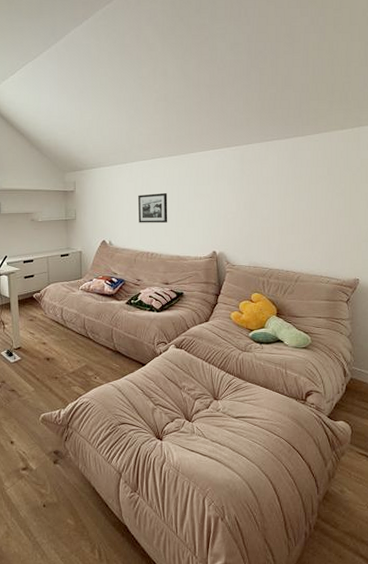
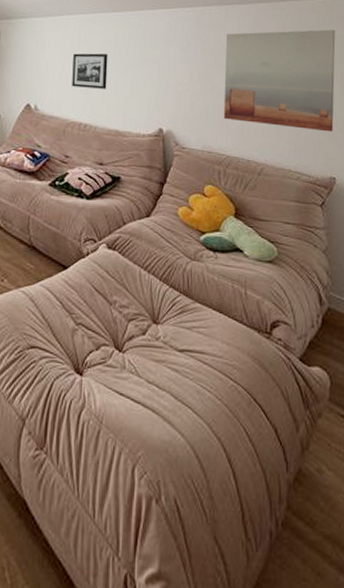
wall art: none [266,156,361,243] -> present [223,29,336,132]

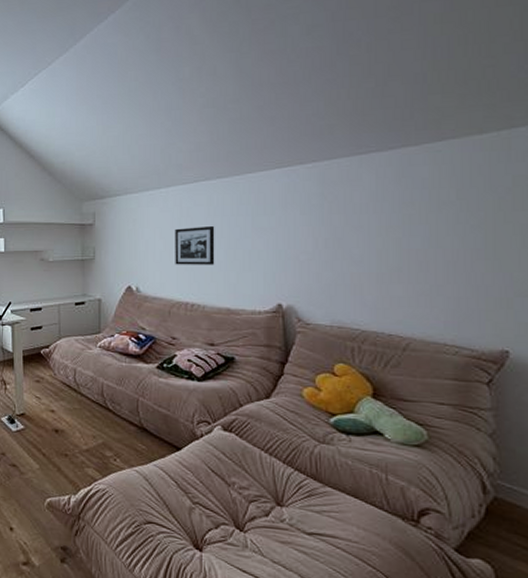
wall art: present [223,29,336,132] -> none [357,170,514,297]

